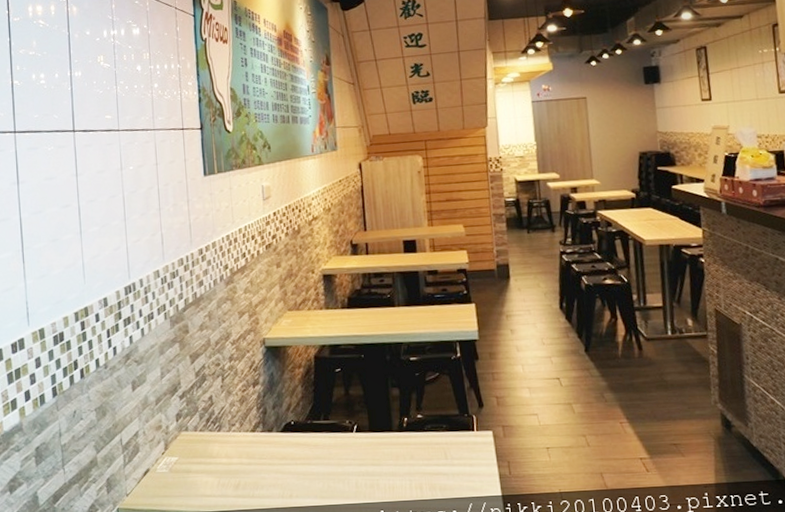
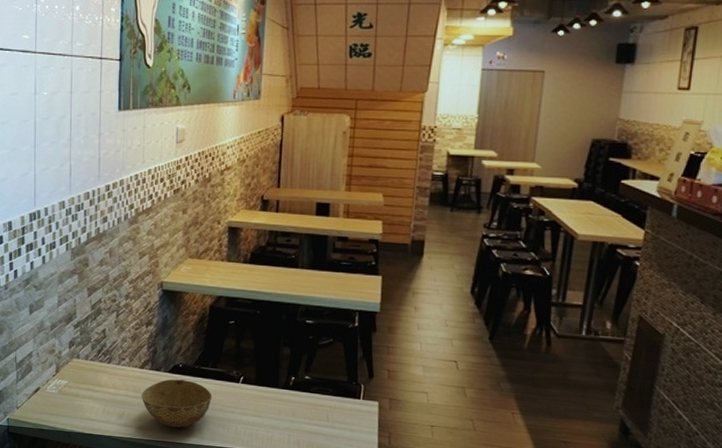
bowl: none [255,437,328,491] -> present [141,379,212,428]

